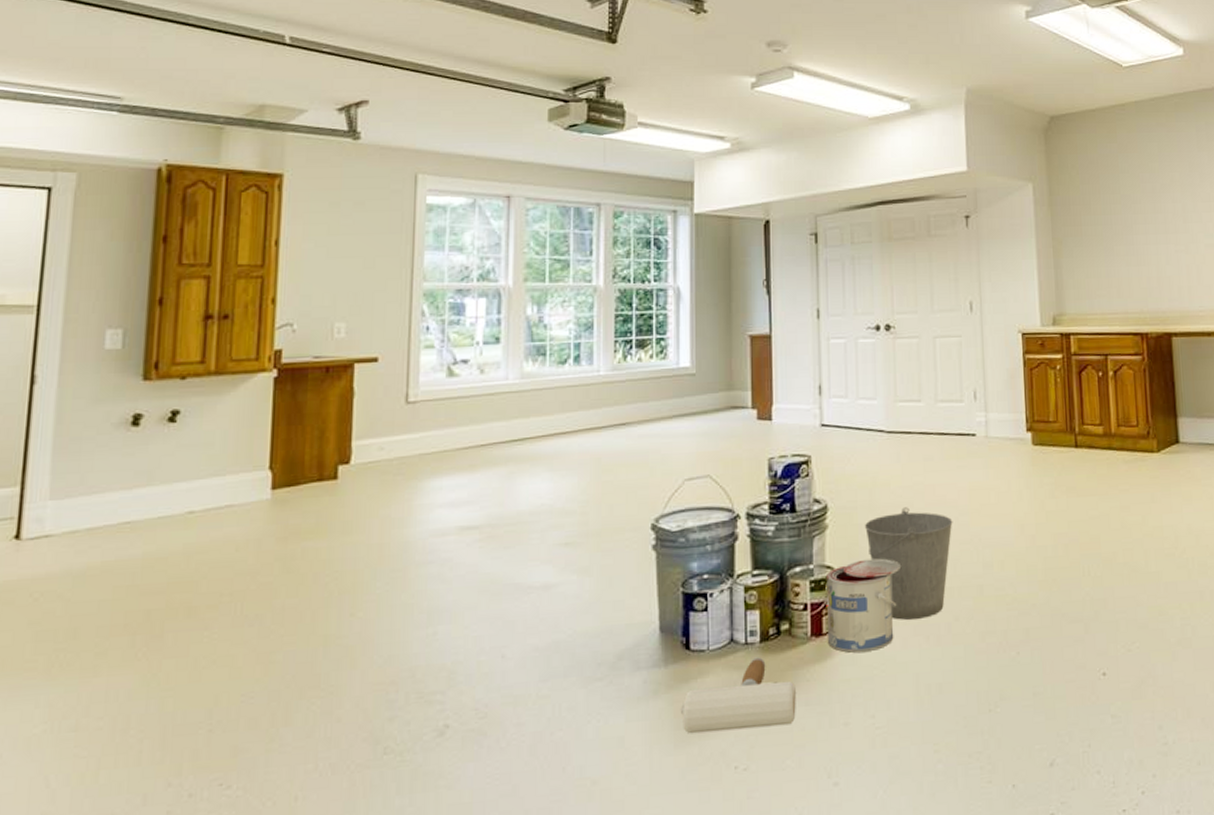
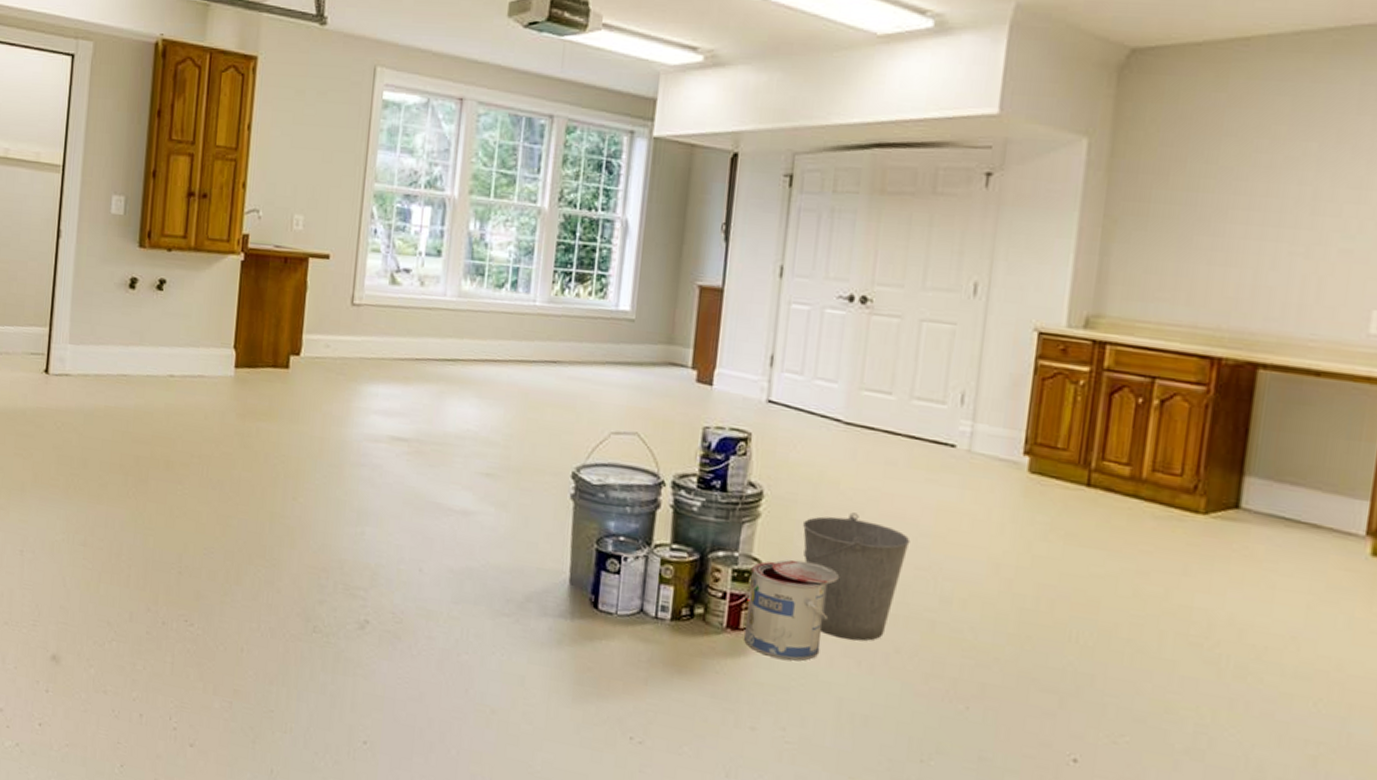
paint roller: present [680,657,796,734] -> none [581,634,703,712]

